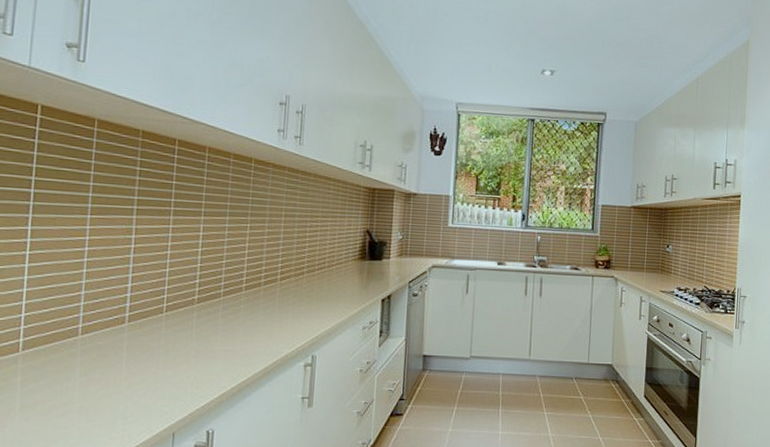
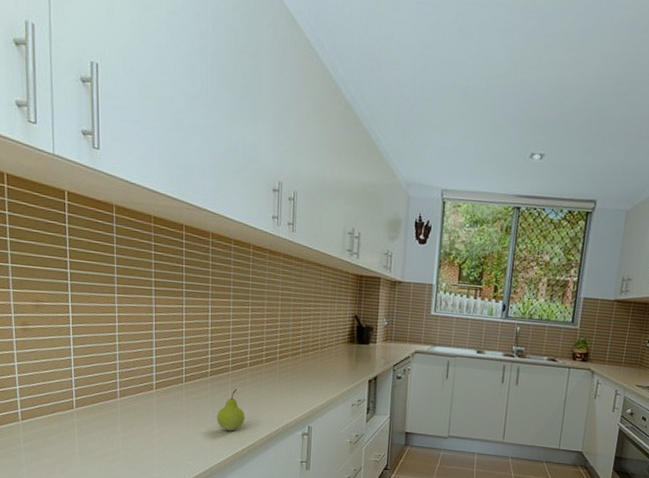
fruit: none [202,317,237,366] -> present [217,389,245,431]

